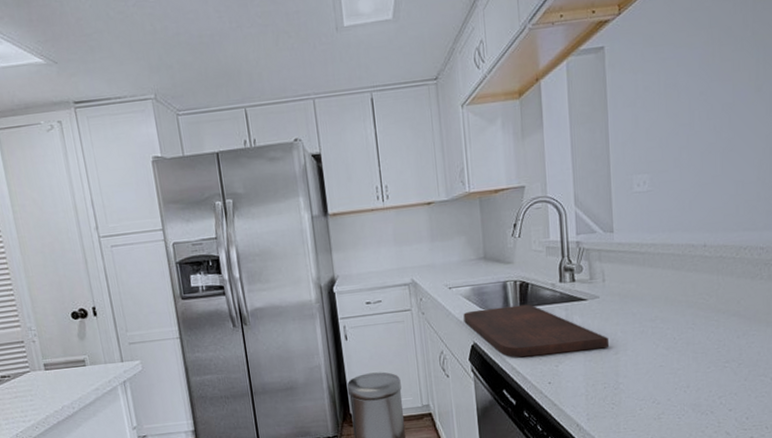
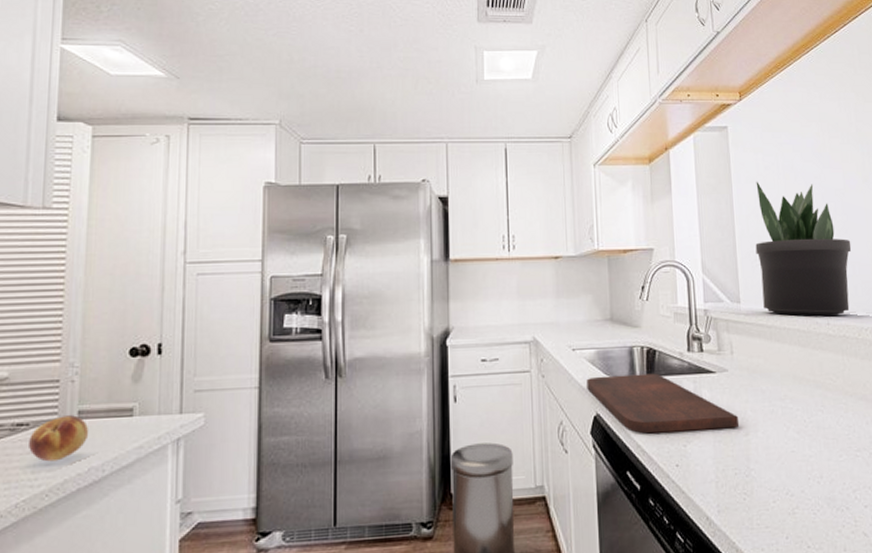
fruit: none [13,367,56,403] -> present [29,415,89,462]
planter: none [631,101,736,241] -> present [755,181,852,317]

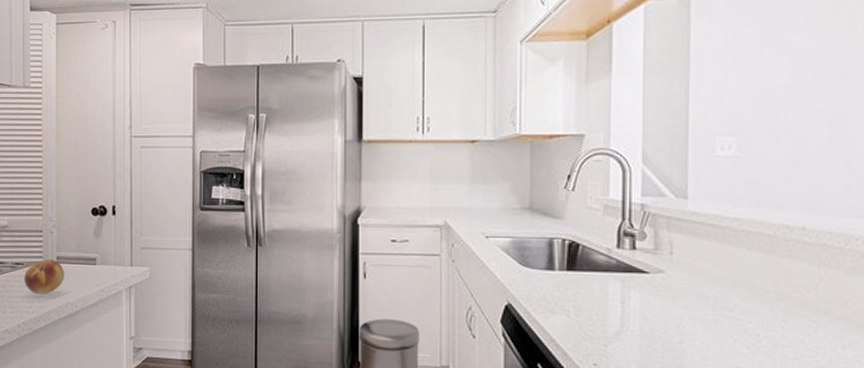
cutting board: present [586,373,740,434] -> none [499,266,674,334]
planter: present [755,181,852,317] -> none [714,57,849,221]

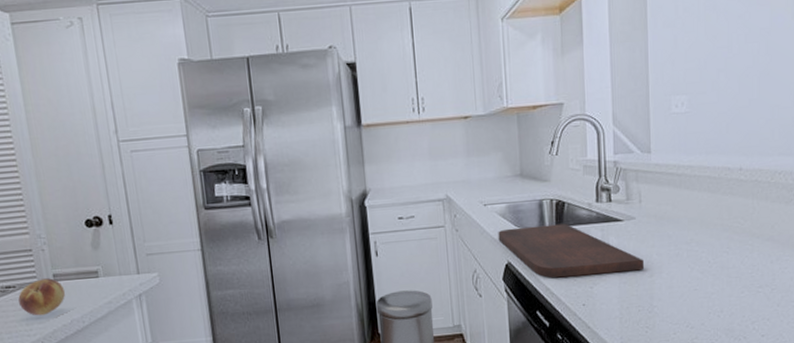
cutting board: none [499,266,674,334] -> present [498,223,645,278]

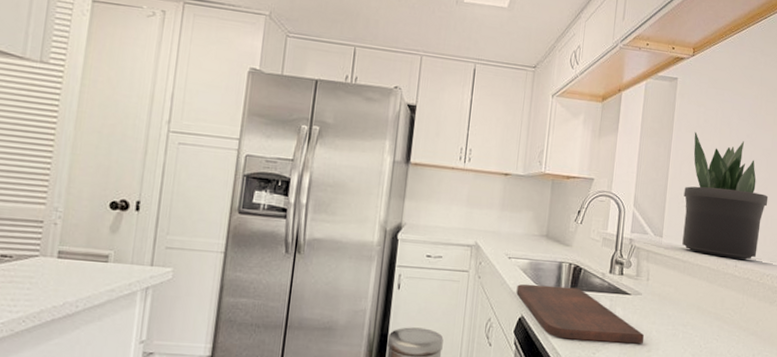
fruit: present [18,278,66,316] -> none [10,253,67,293]
planter: none [669,24,772,163] -> present [682,131,769,261]

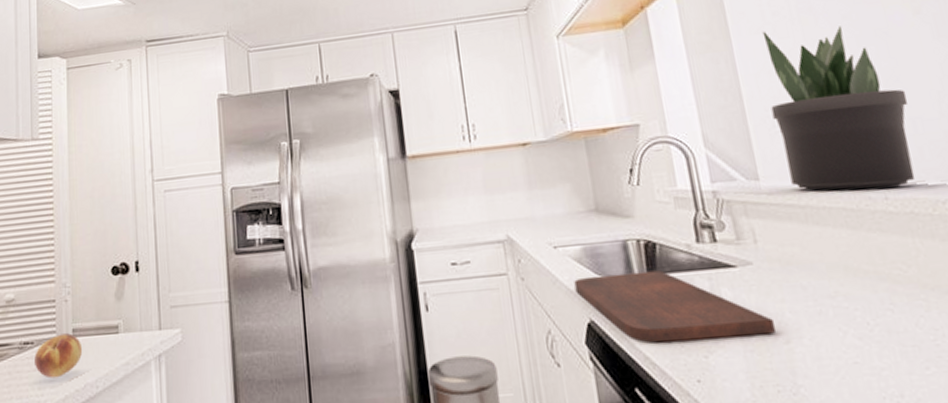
fruit: none [10,253,67,293] -> present [35,333,83,379]

